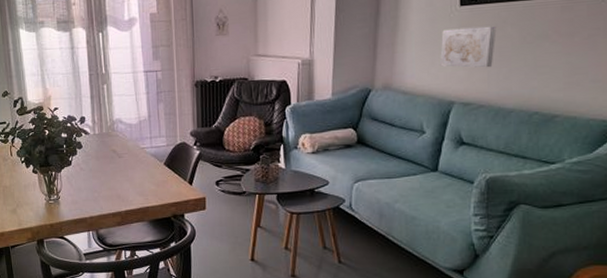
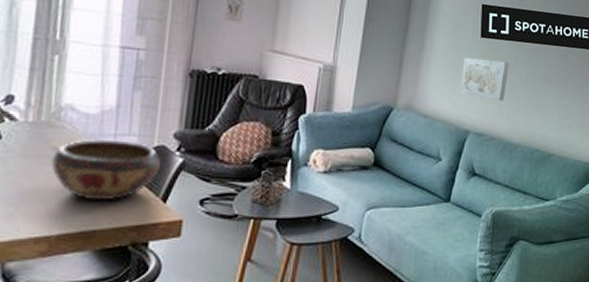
decorative bowl: none [113,141,184,186] -> present [50,138,161,201]

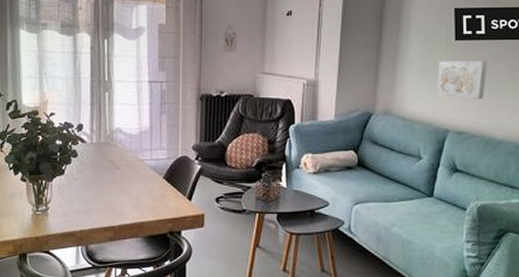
decorative bowl: present [50,138,161,201] -> none [110,153,184,200]

